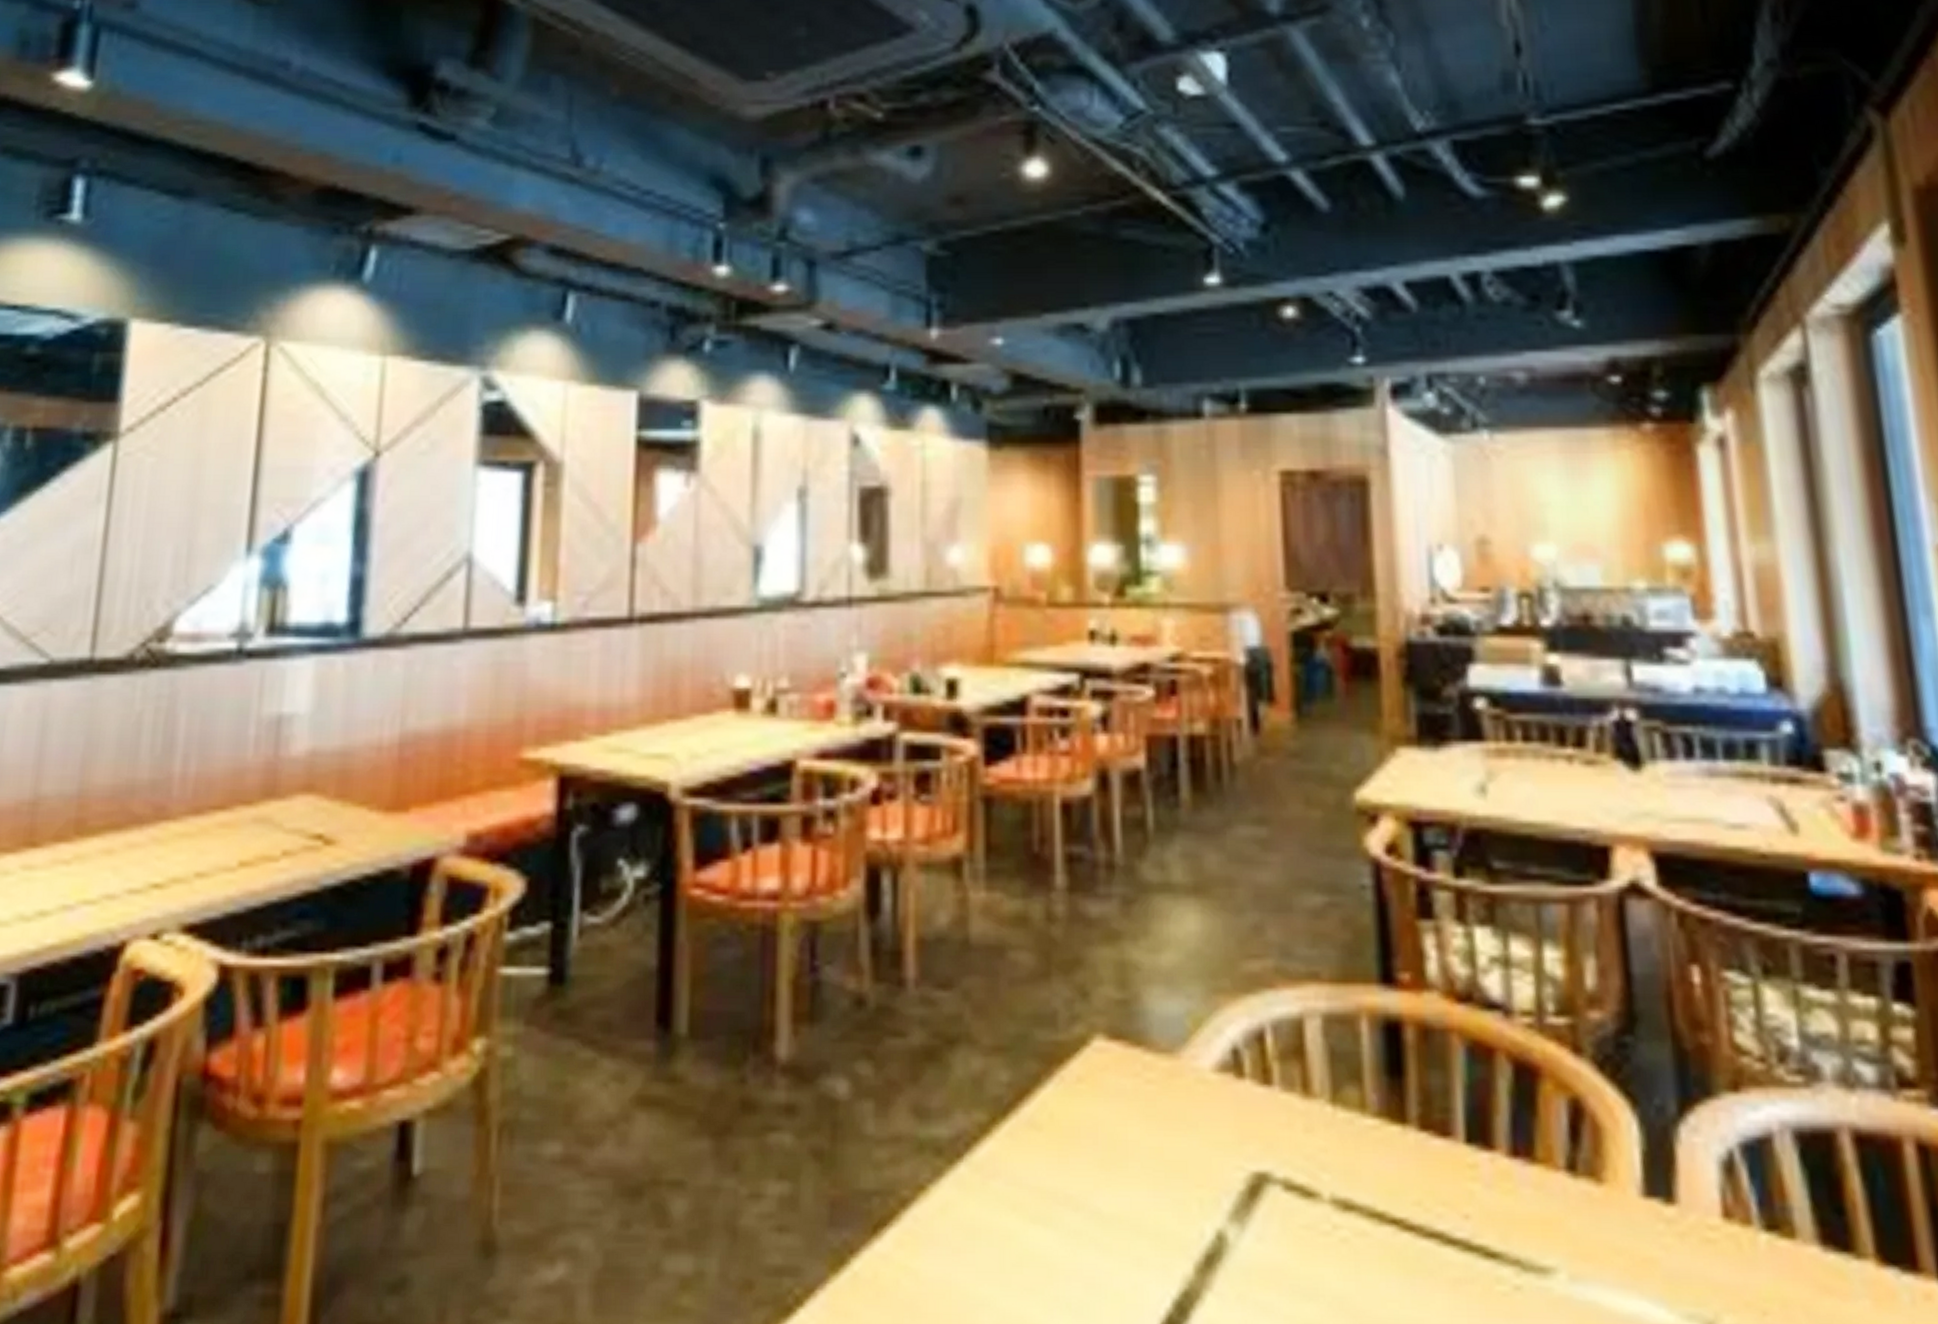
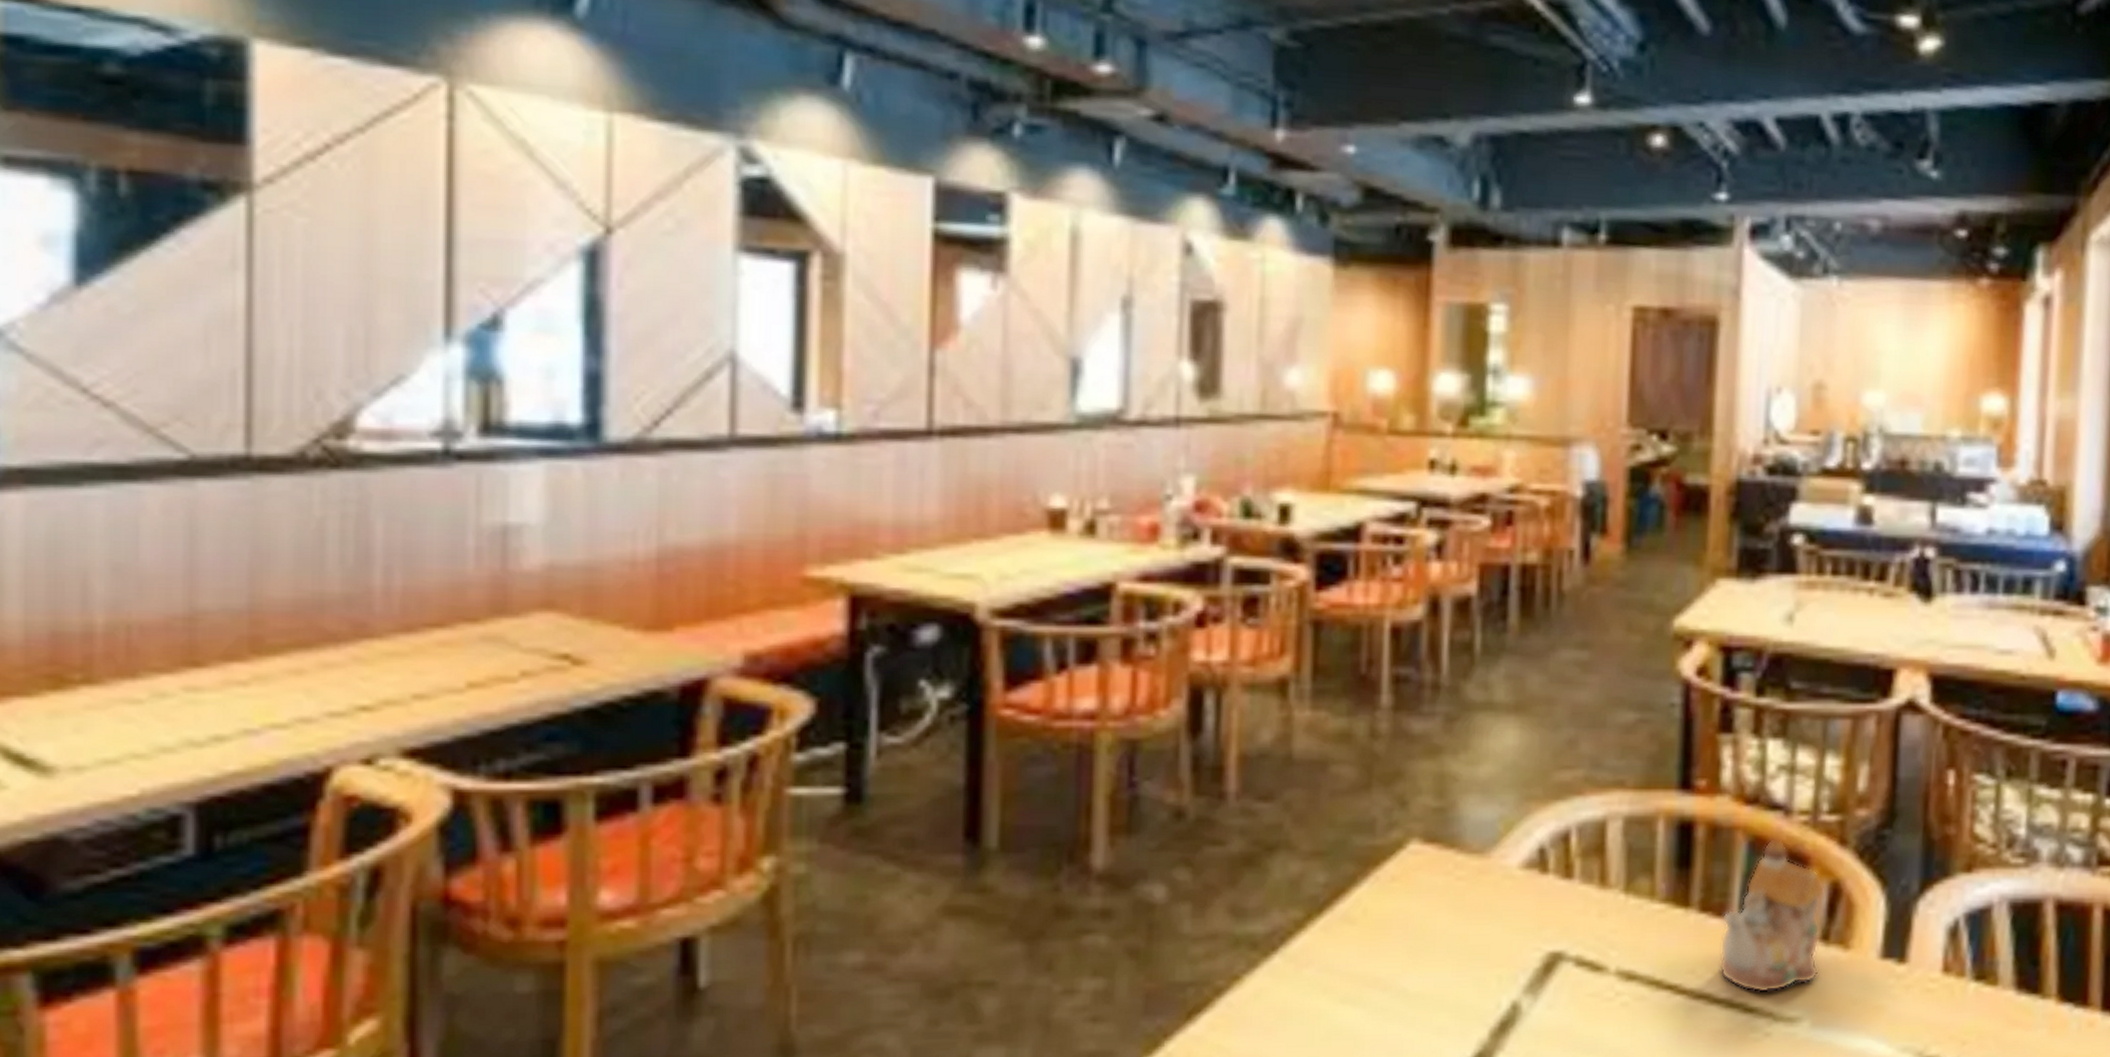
teapot: none [1446,1043,1570,1235] -> present [1719,838,1825,994]

